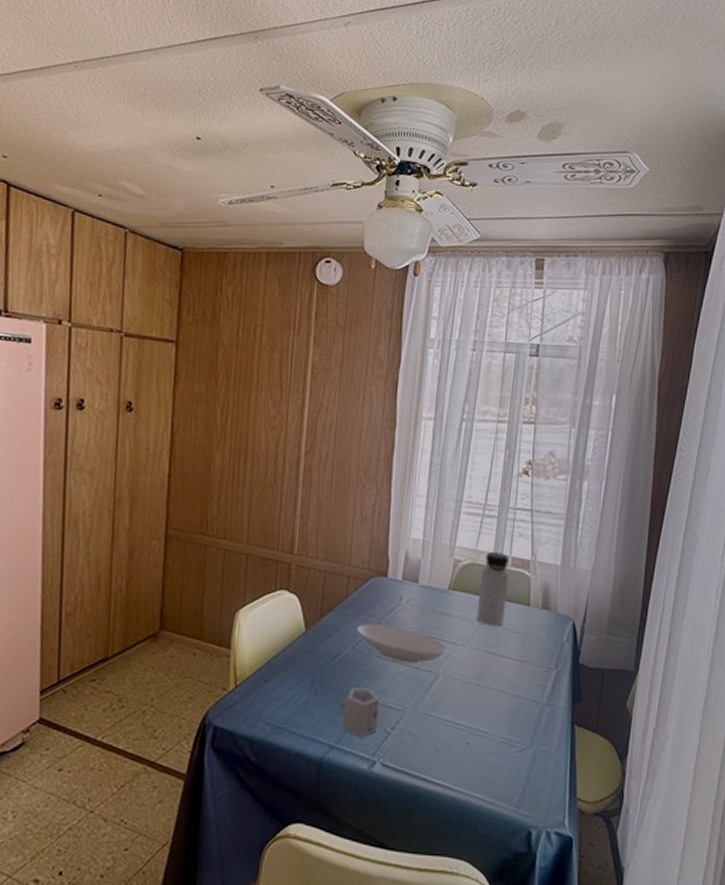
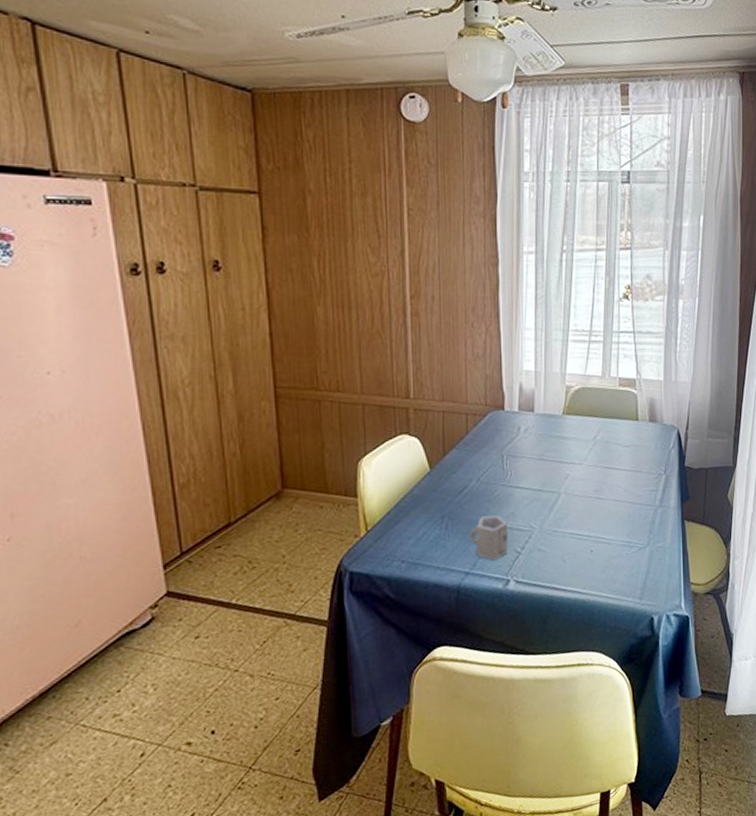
bowl: present [357,624,448,664] -> none [480,454,567,488]
water bottle: present [476,551,510,627] -> none [590,374,618,443]

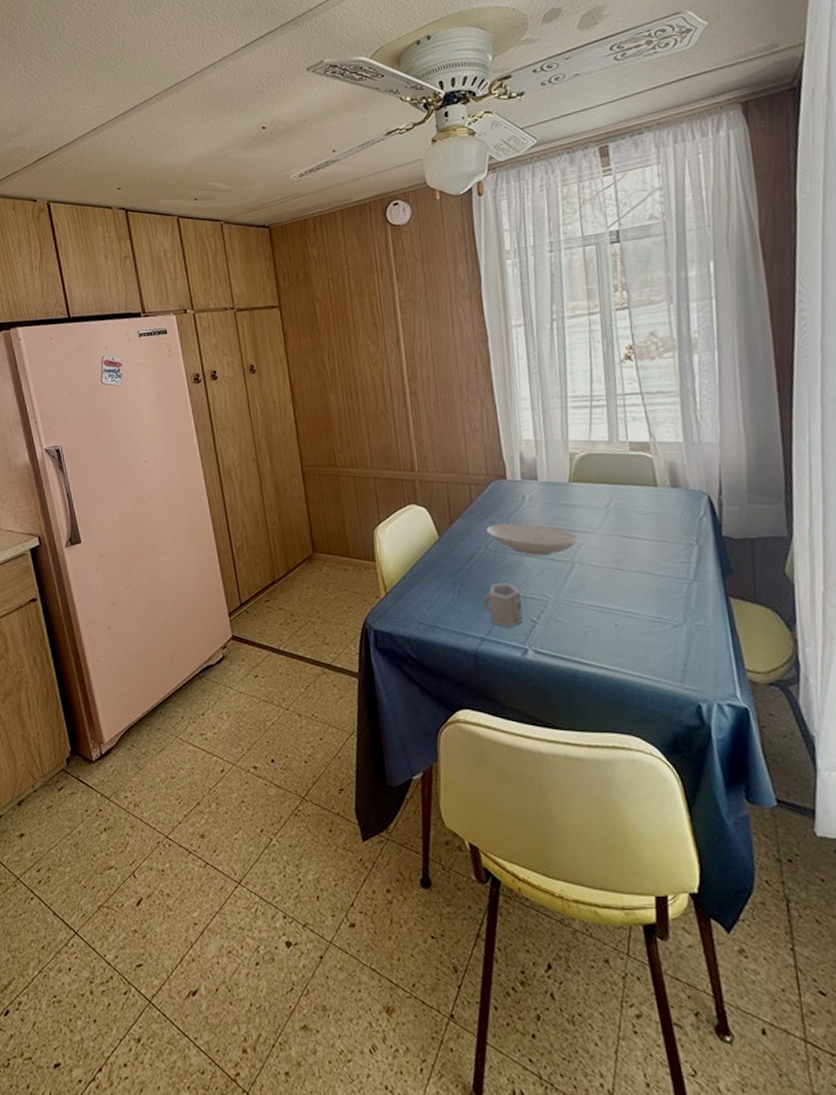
bowl: none [480,454,567,488] -> present [486,523,580,556]

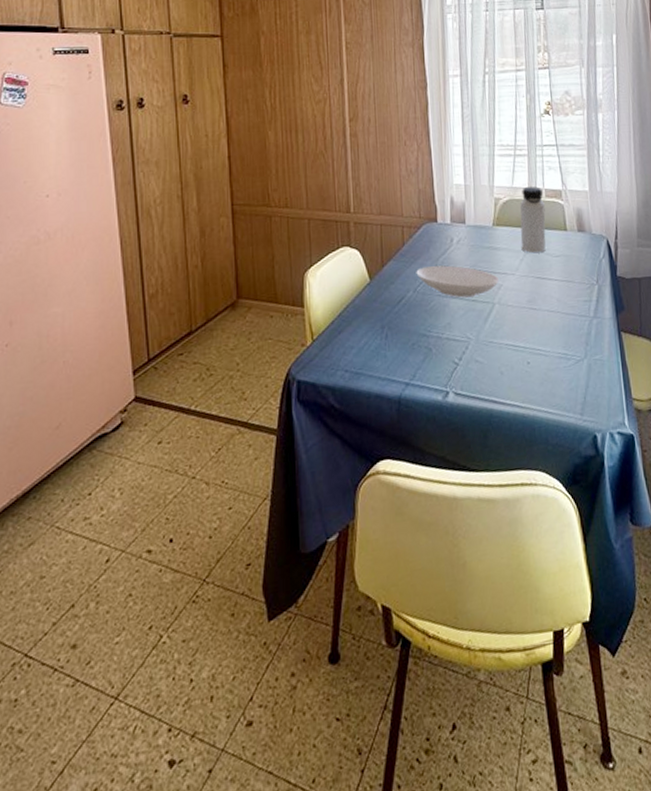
cup: present [482,583,523,628] -> none [409,325,446,371]
water bottle: none [600,439,632,511] -> present [520,186,546,254]

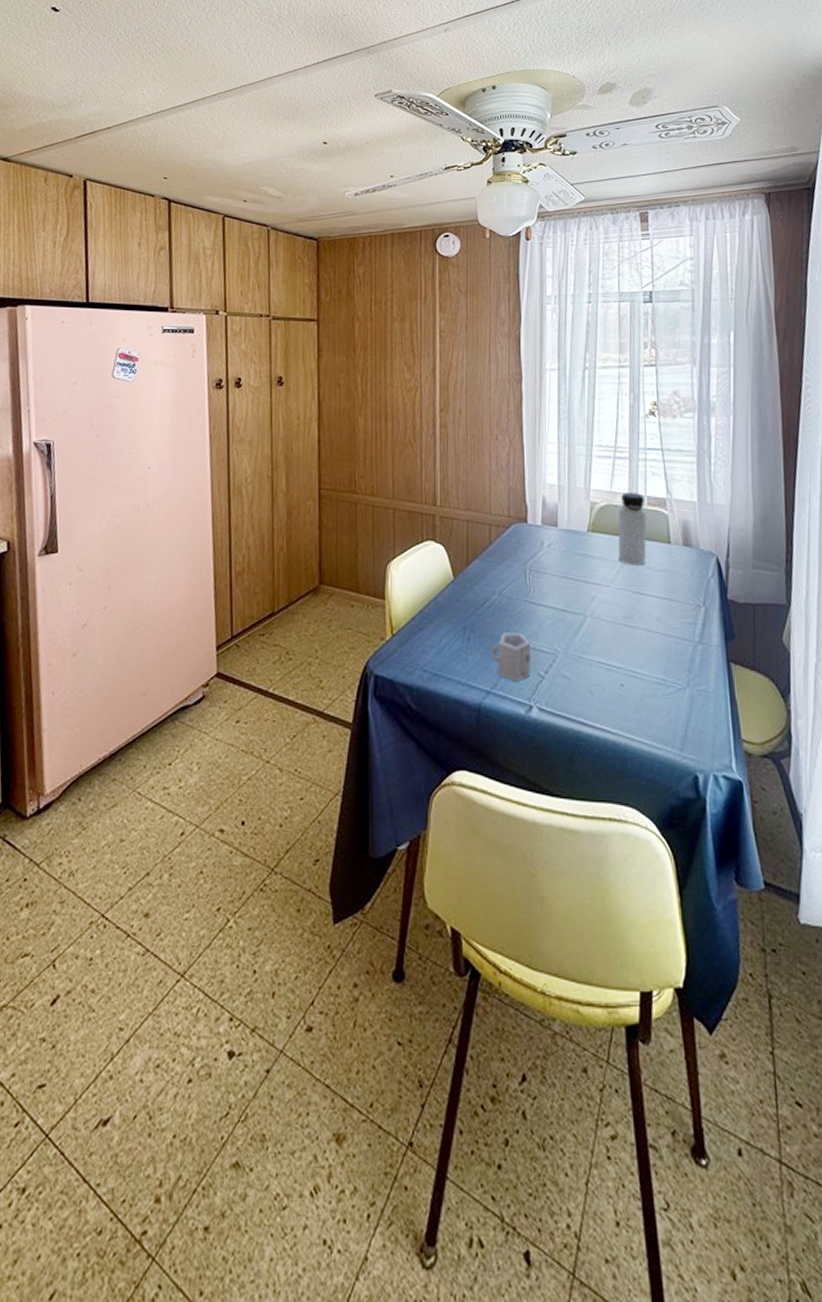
cup: none [409,325,446,371] -> present [492,632,532,682]
bowl: present [416,265,500,298] -> none [502,569,593,606]

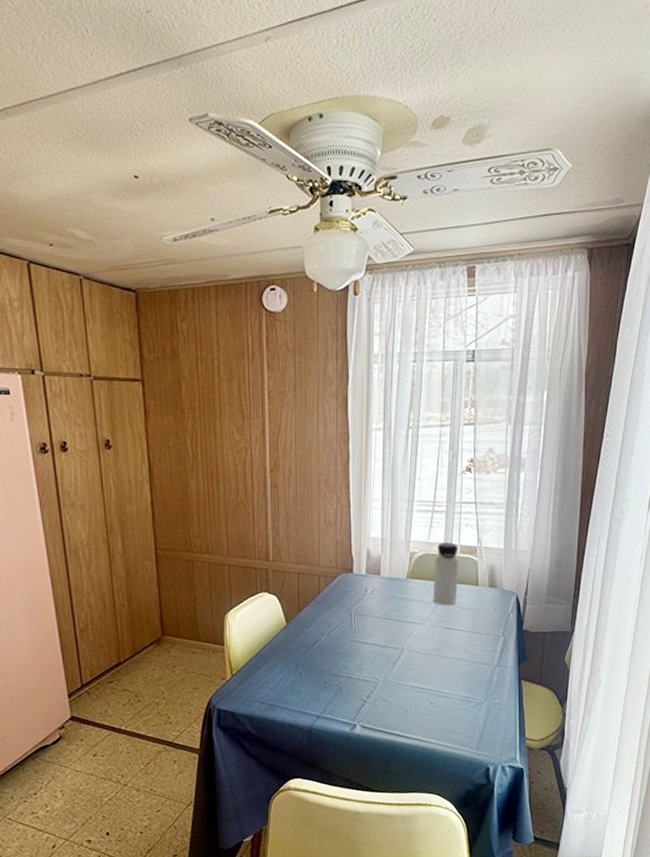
cup: present [492,632,532,682] -> none [321,667,356,706]

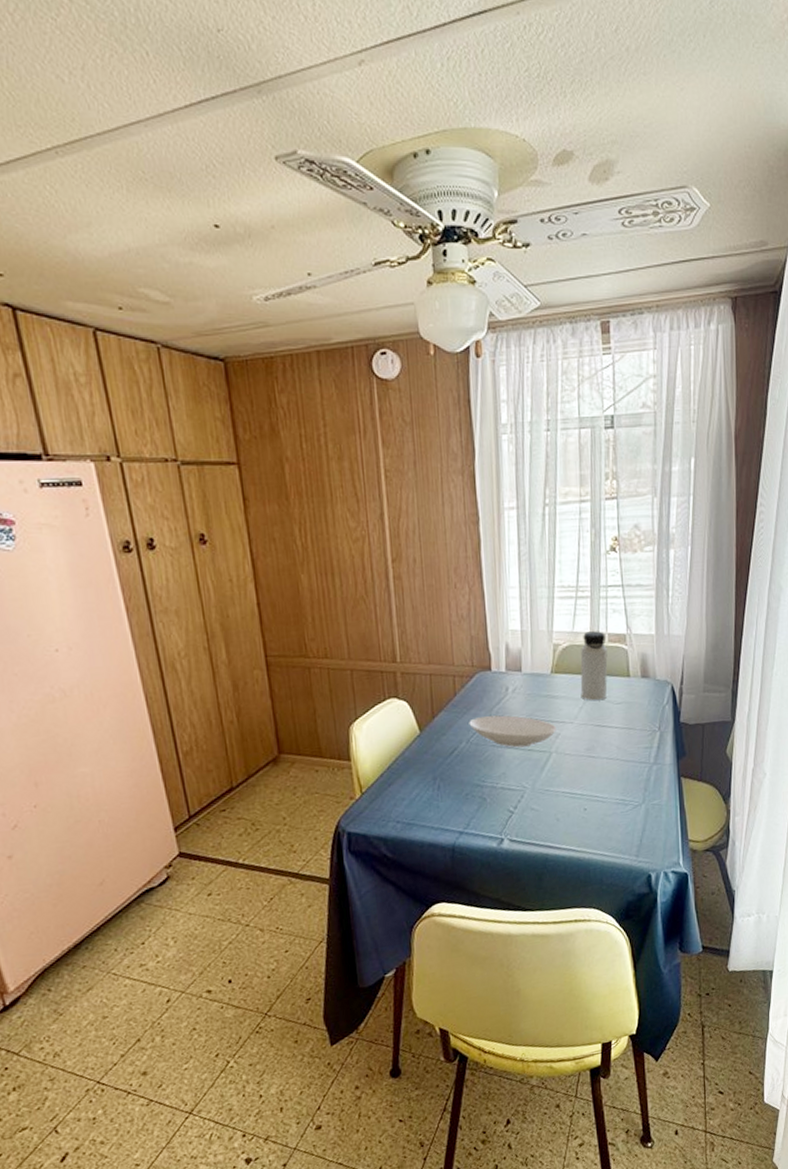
bowl: none [330,613,410,644] -> present [469,715,558,748]

